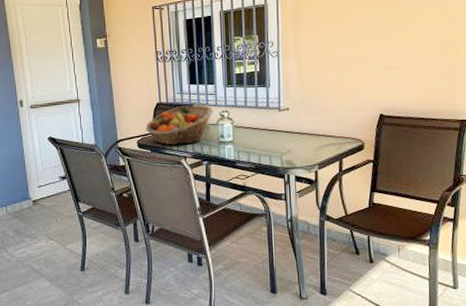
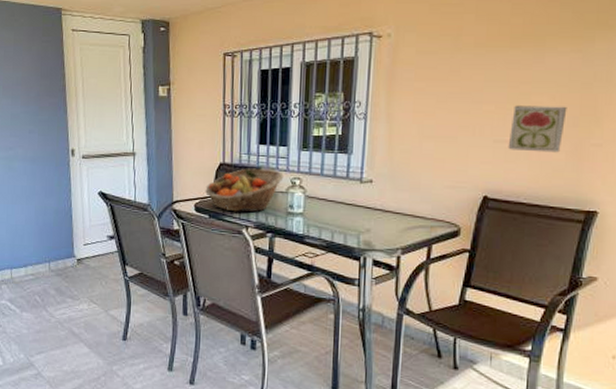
decorative tile: none [395,36,438,75] -> present [508,105,567,153]

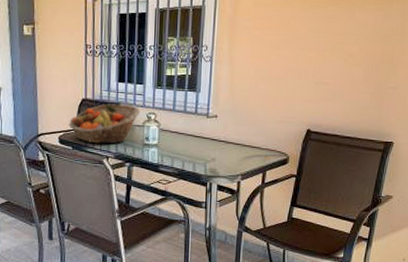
decorative tile: present [508,105,567,153] -> none [326,53,372,94]

